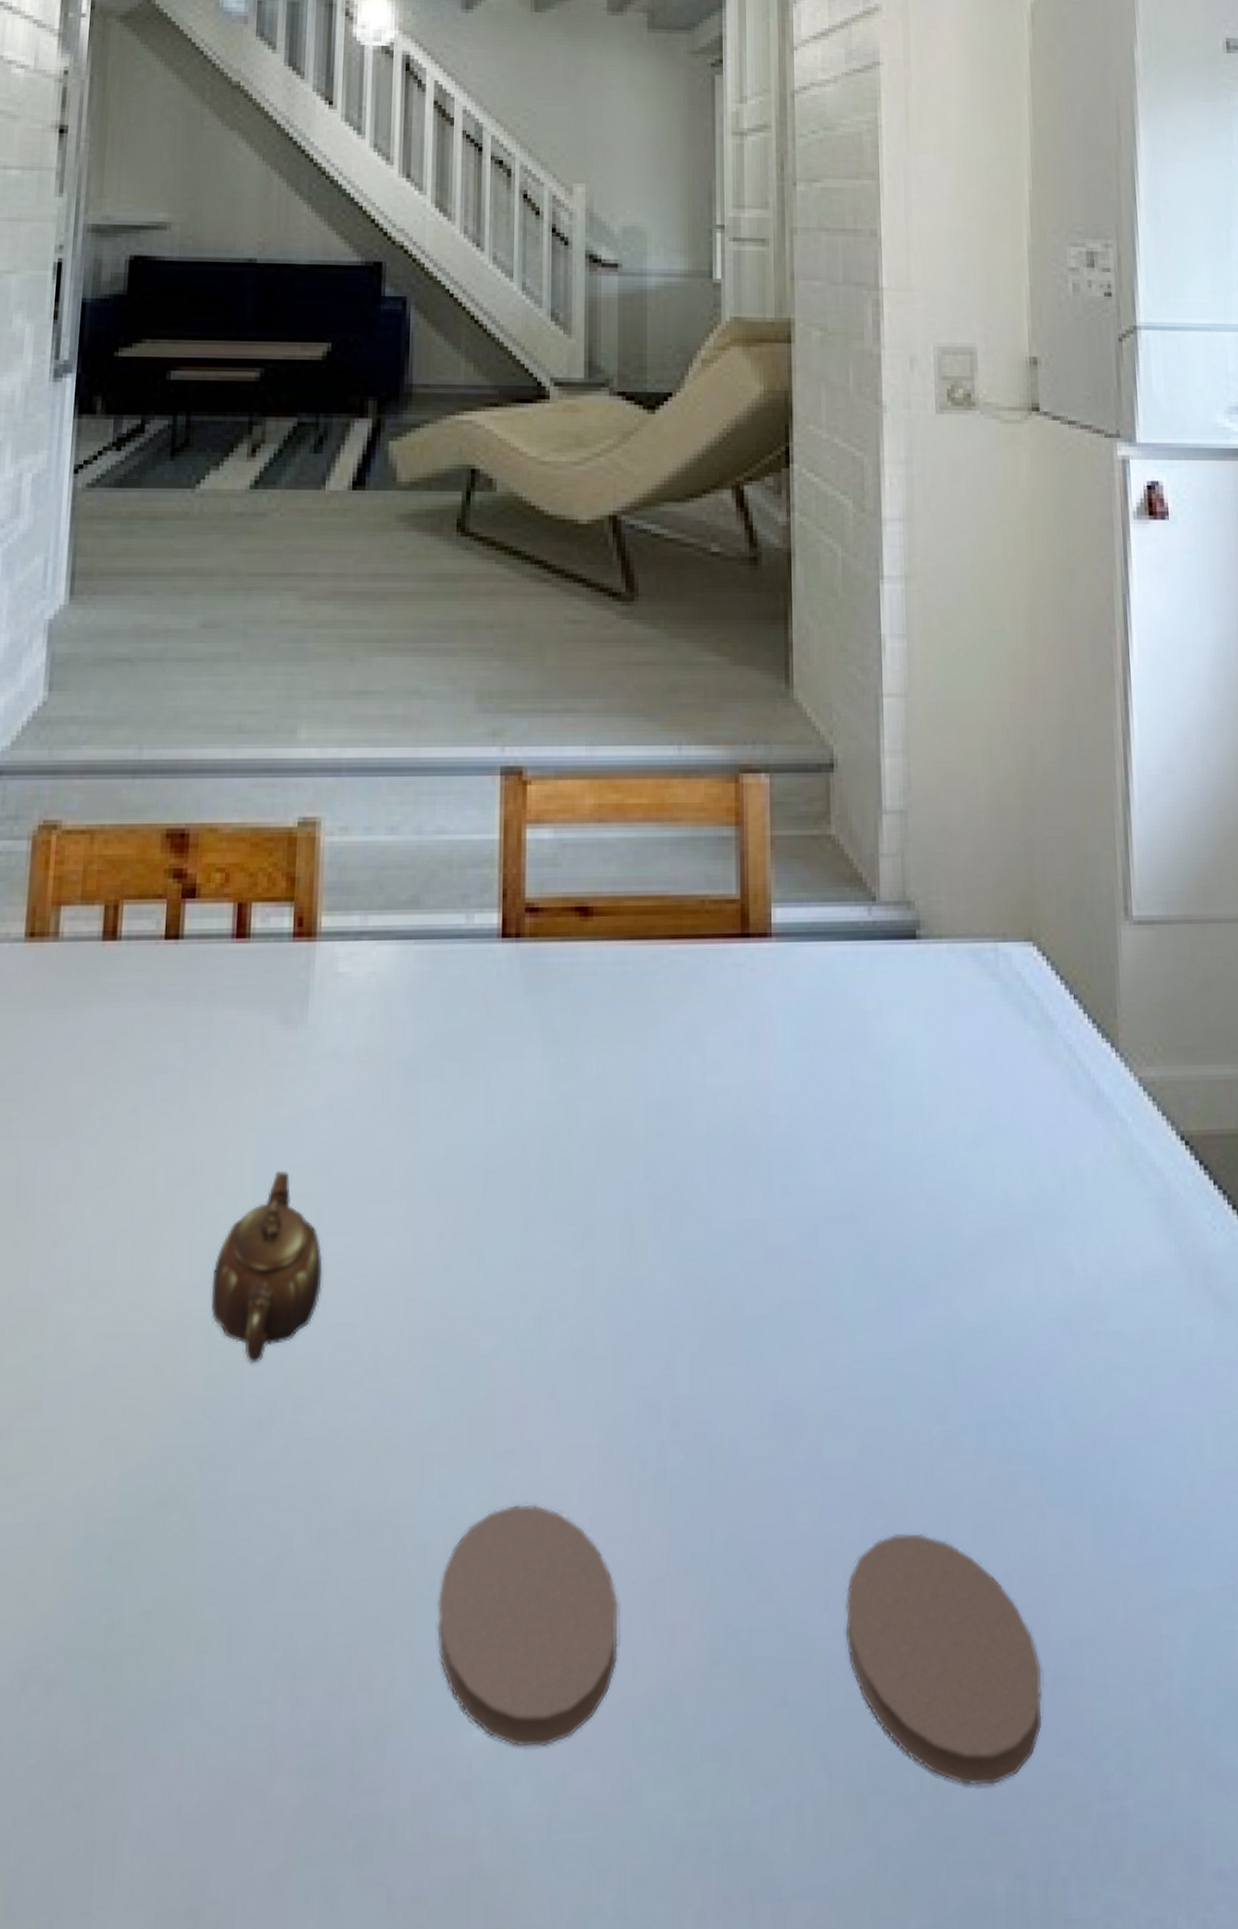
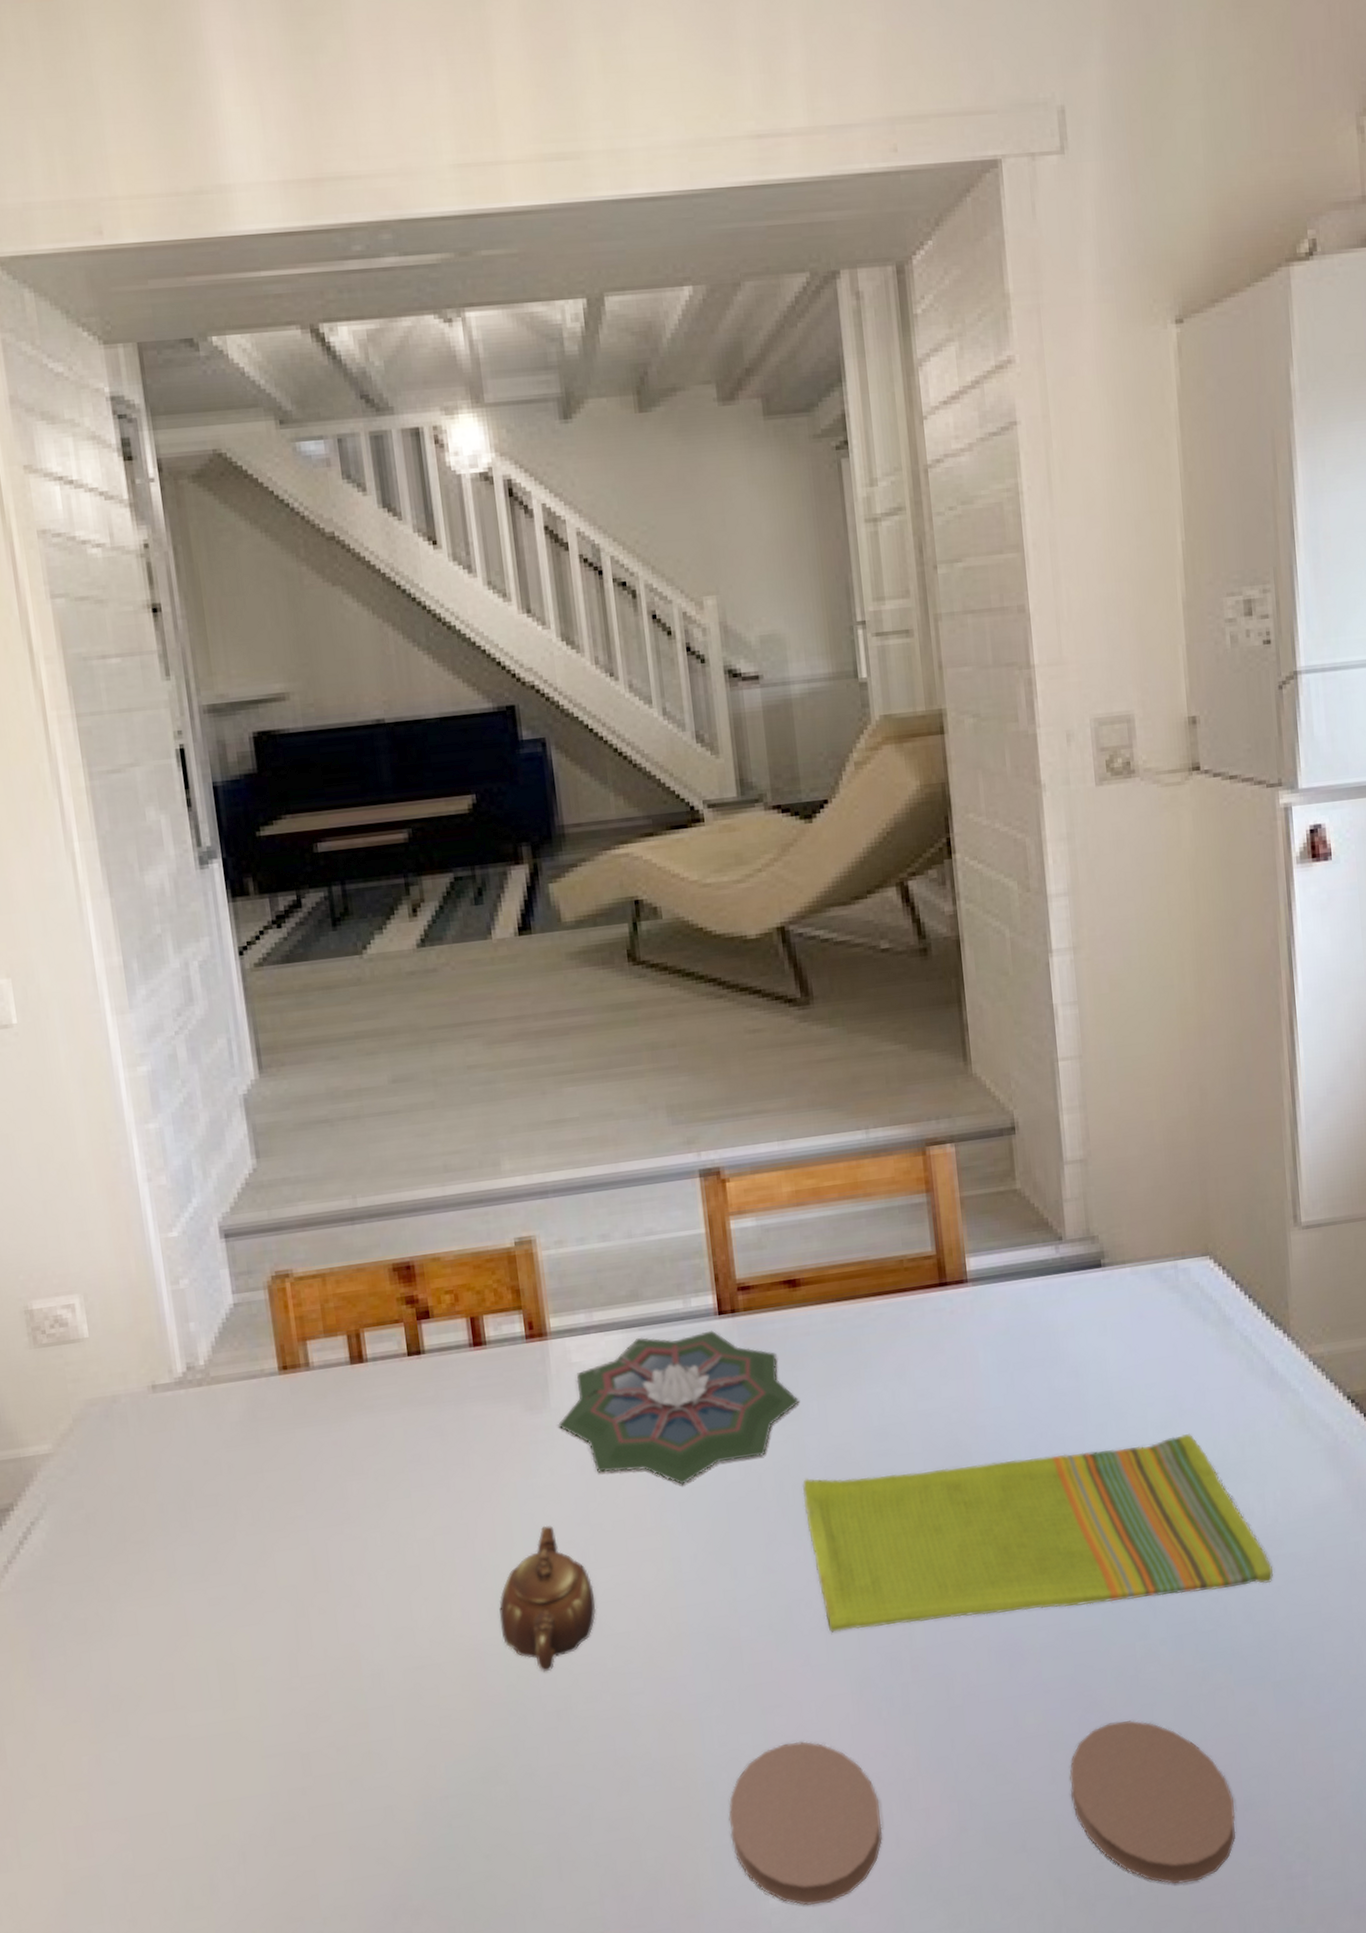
flower: none [312,952,577,1141] -> present [558,1330,799,1485]
dish towel: none [569,1153,1095,1367] -> present [802,1434,1274,1633]

